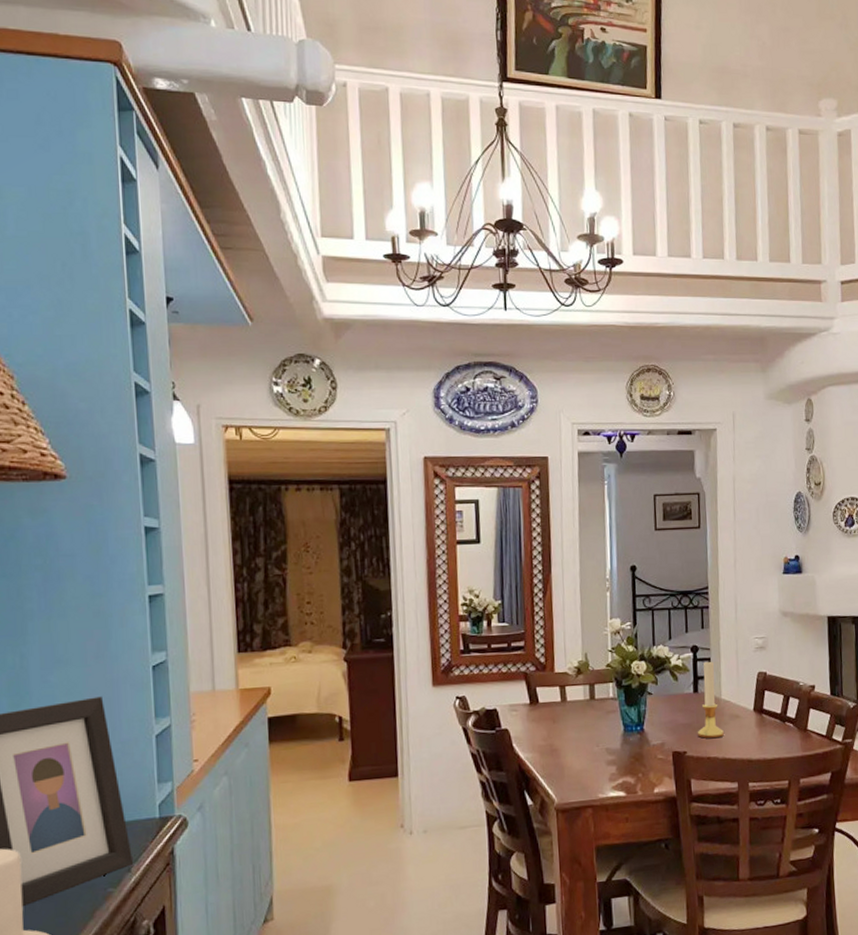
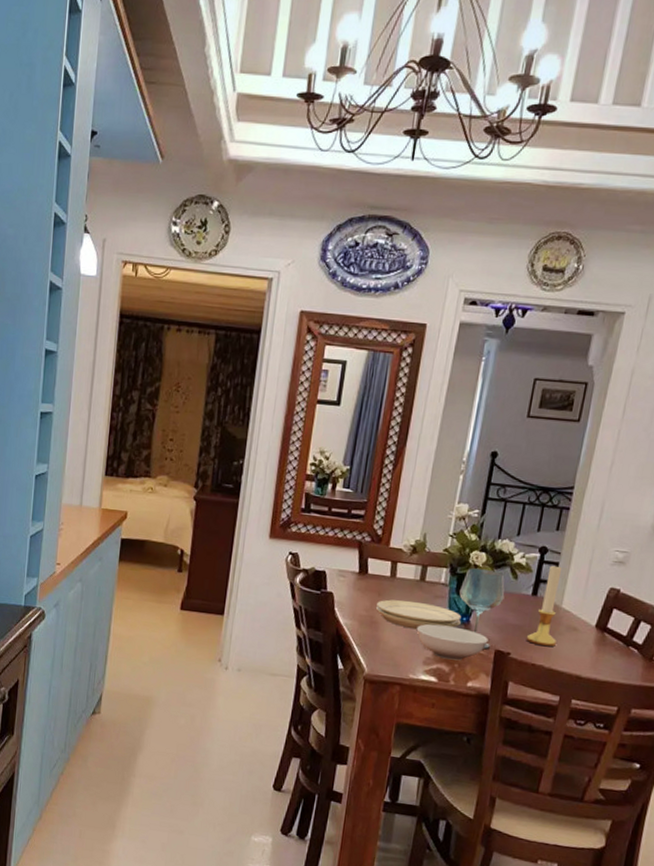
plate: none [553,720,636,749] -> present [375,599,462,630]
bowl: none [596,737,664,771] -> present [416,624,488,661]
wine glass: none [629,676,670,754] -> present [459,568,505,650]

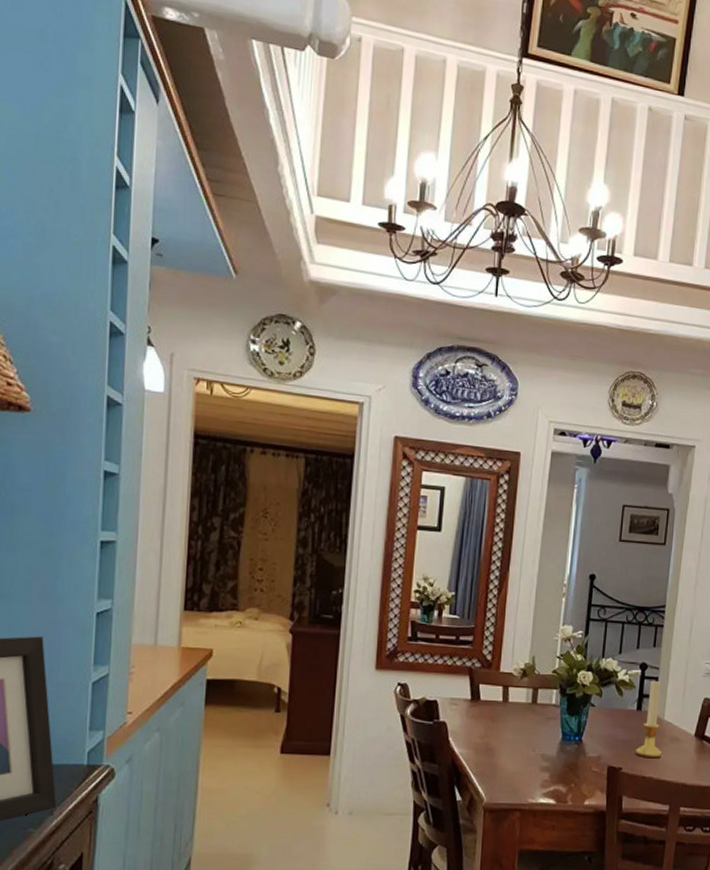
plate: present [375,599,462,630] -> none [490,724,574,753]
bowl: present [416,624,488,661] -> none [532,746,601,780]
wine glass: present [459,568,505,650] -> none [570,688,612,767]

